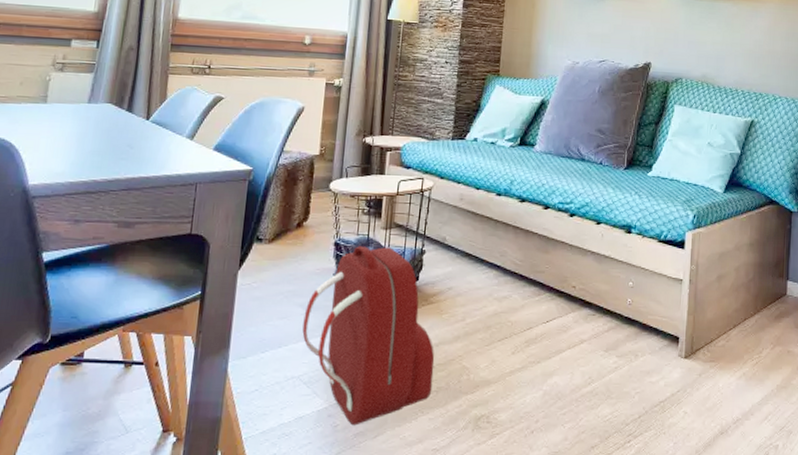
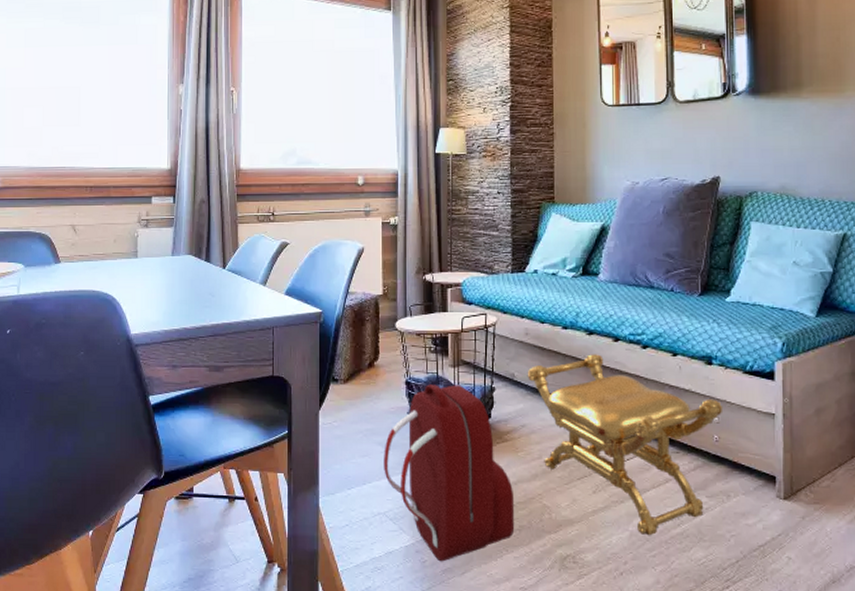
stool: none [458,220,638,395] -> present [527,354,723,536]

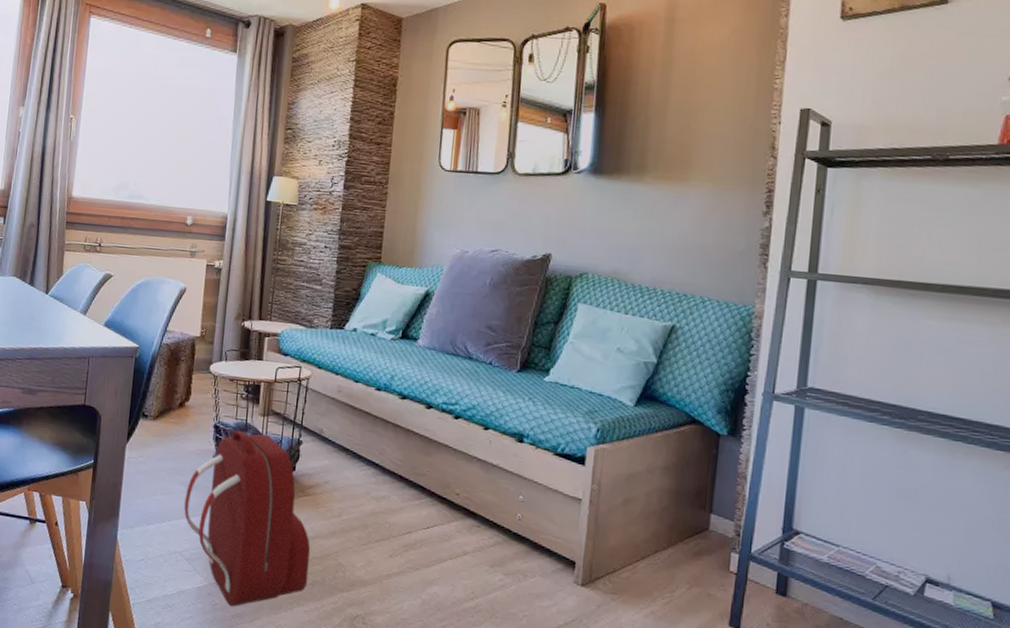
stool: present [527,354,723,536] -> none [335,418,530,606]

